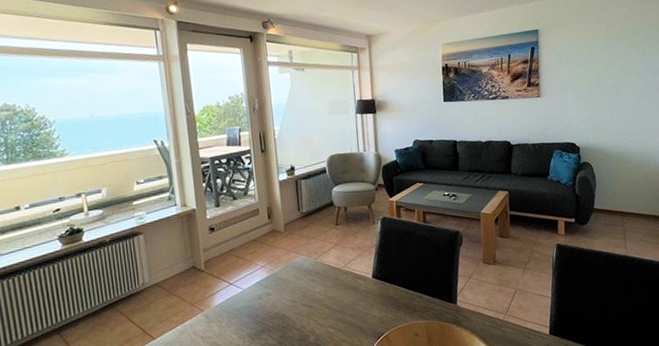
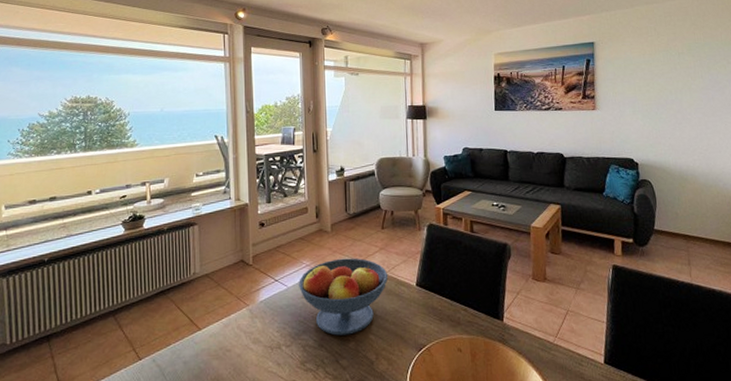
fruit bowl: none [254,255,345,332] -> present [299,258,389,336]

